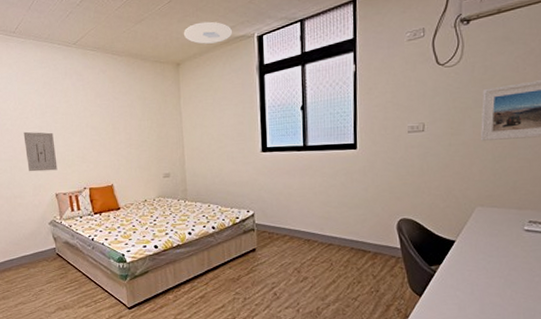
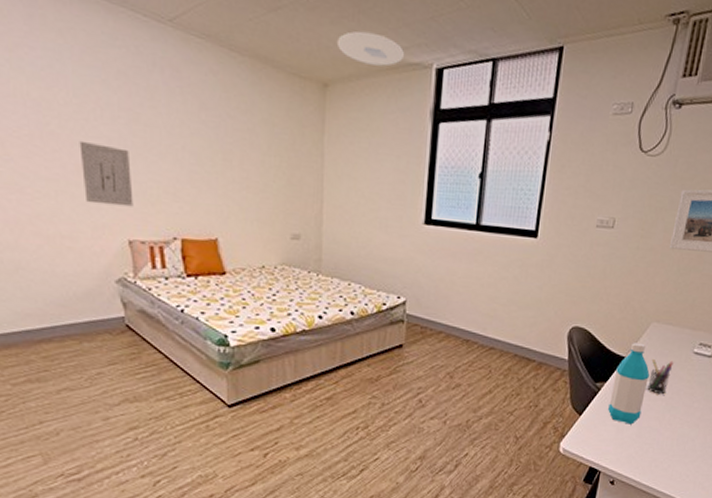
water bottle: none [447,227,483,302] -> present [608,343,650,425]
pen holder: none [482,240,505,271] -> present [647,359,674,393]

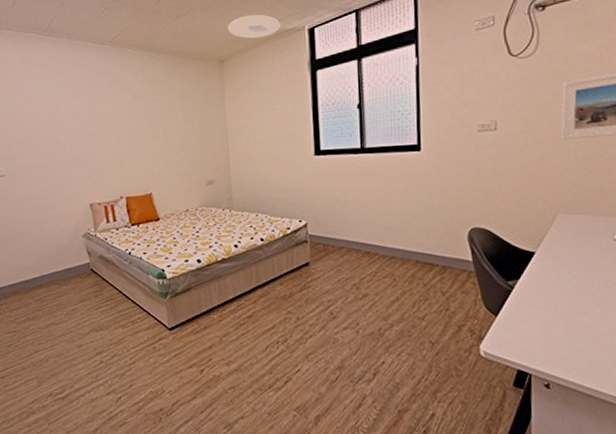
wall art: present [79,140,133,207] -> none [55,137,92,181]
water bottle: present [608,343,650,425] -> none [526,236,567,322]
pen holder: present [647,359,674,393] -> none [566,251,593,286]

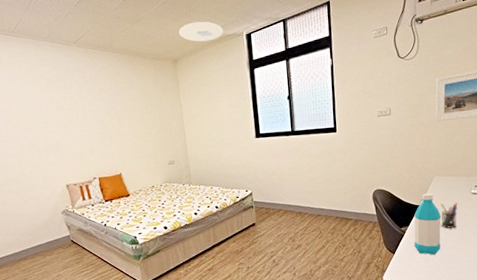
water bottle: none [526,236,567,322] -> present [414,193,441,255]
pen holder: none [566,251,593,286] -> present [440,202,458,229]

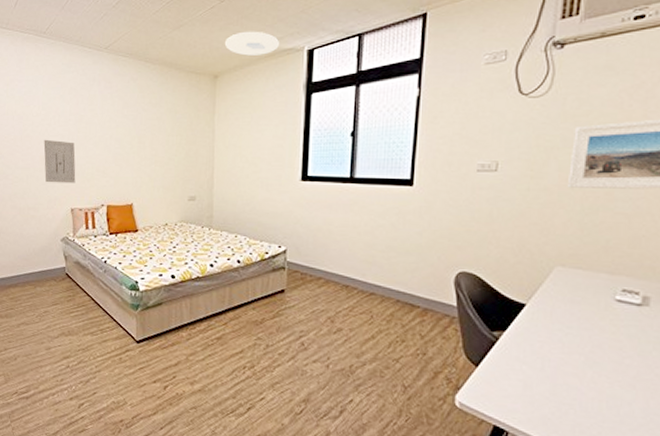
wall art: none [30,127,67,166] -> present [43,139,76,184]
water bottle: present [414,193,441,255] -> none [511,288,559,381]
pen holder: present [440,202,458,229] -> none [558,307,590,346]

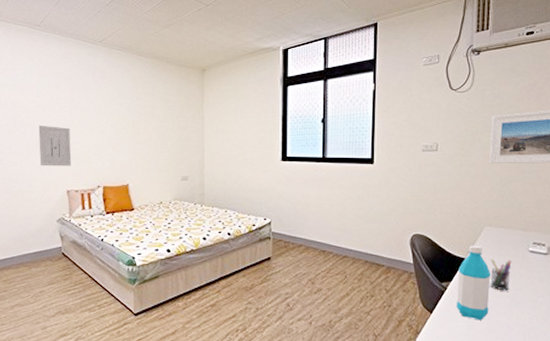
ceiling light: present [224,31,280,56] -> none [210,32,259,53]
water bottle: none [511,288,559,381] -> present [457,245,491,320]
pen holder: none [558,307,590,346] -> present [490,259,512,290]

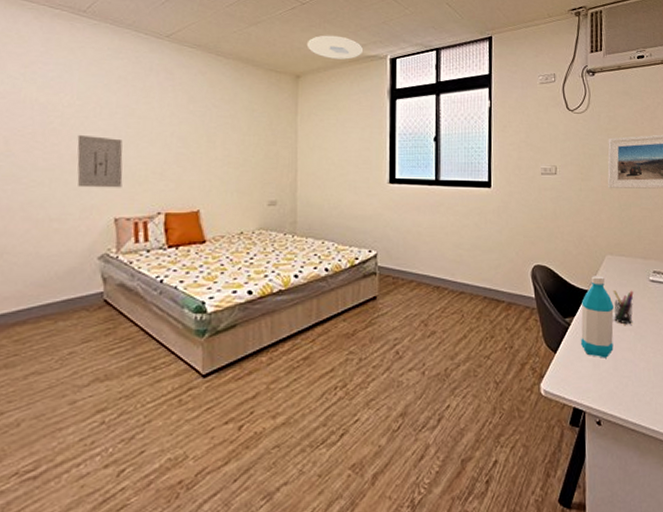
ceiling light: none [210,32,259,53] -> present [306,35,364,60]

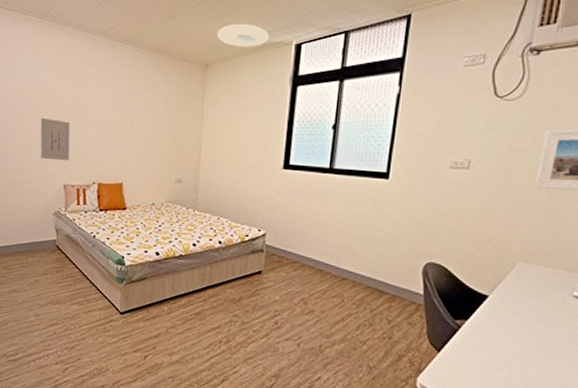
water bottle: present [581,276,614,358] -> none [471,281,519,368]
pen holder: present [612,290,634,324] -> none [517,300,548,338]

